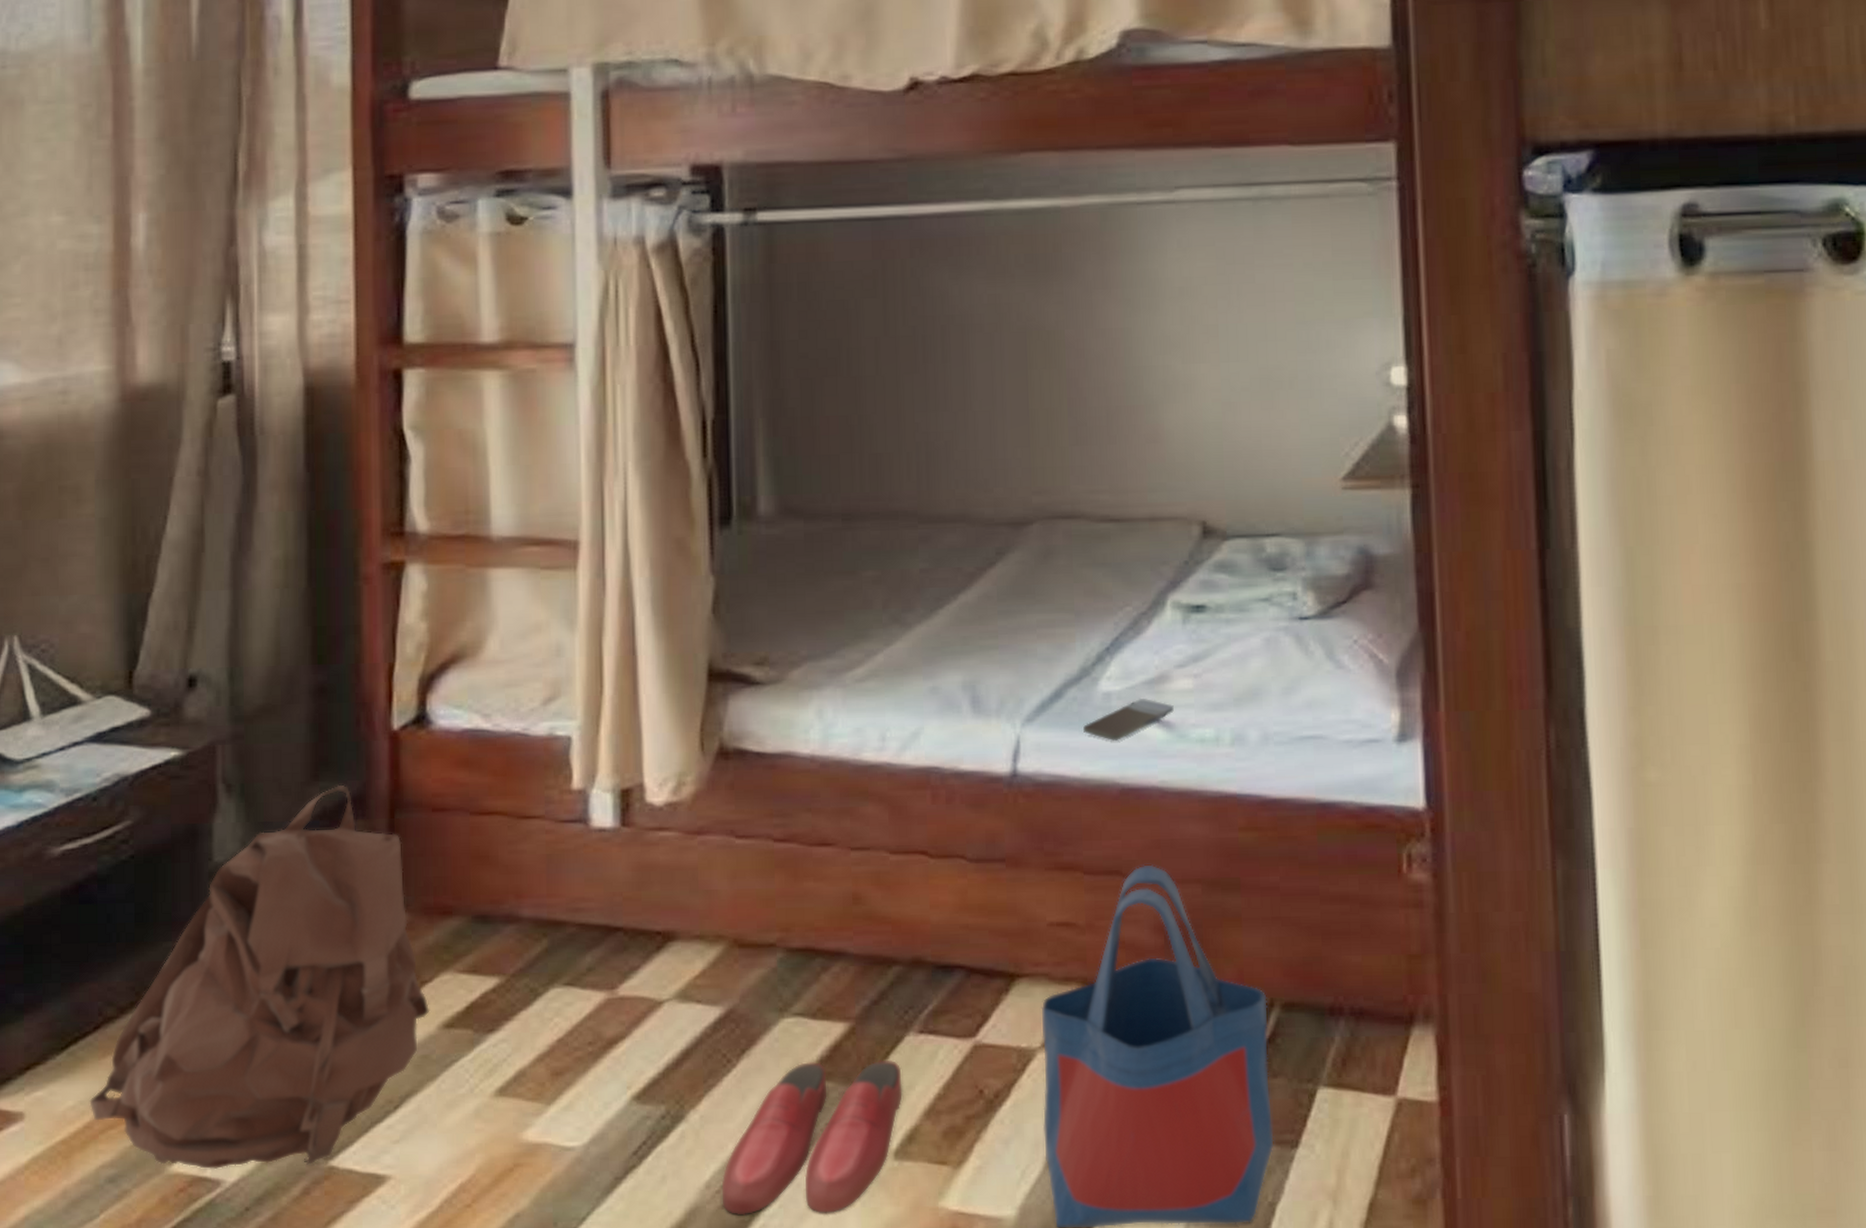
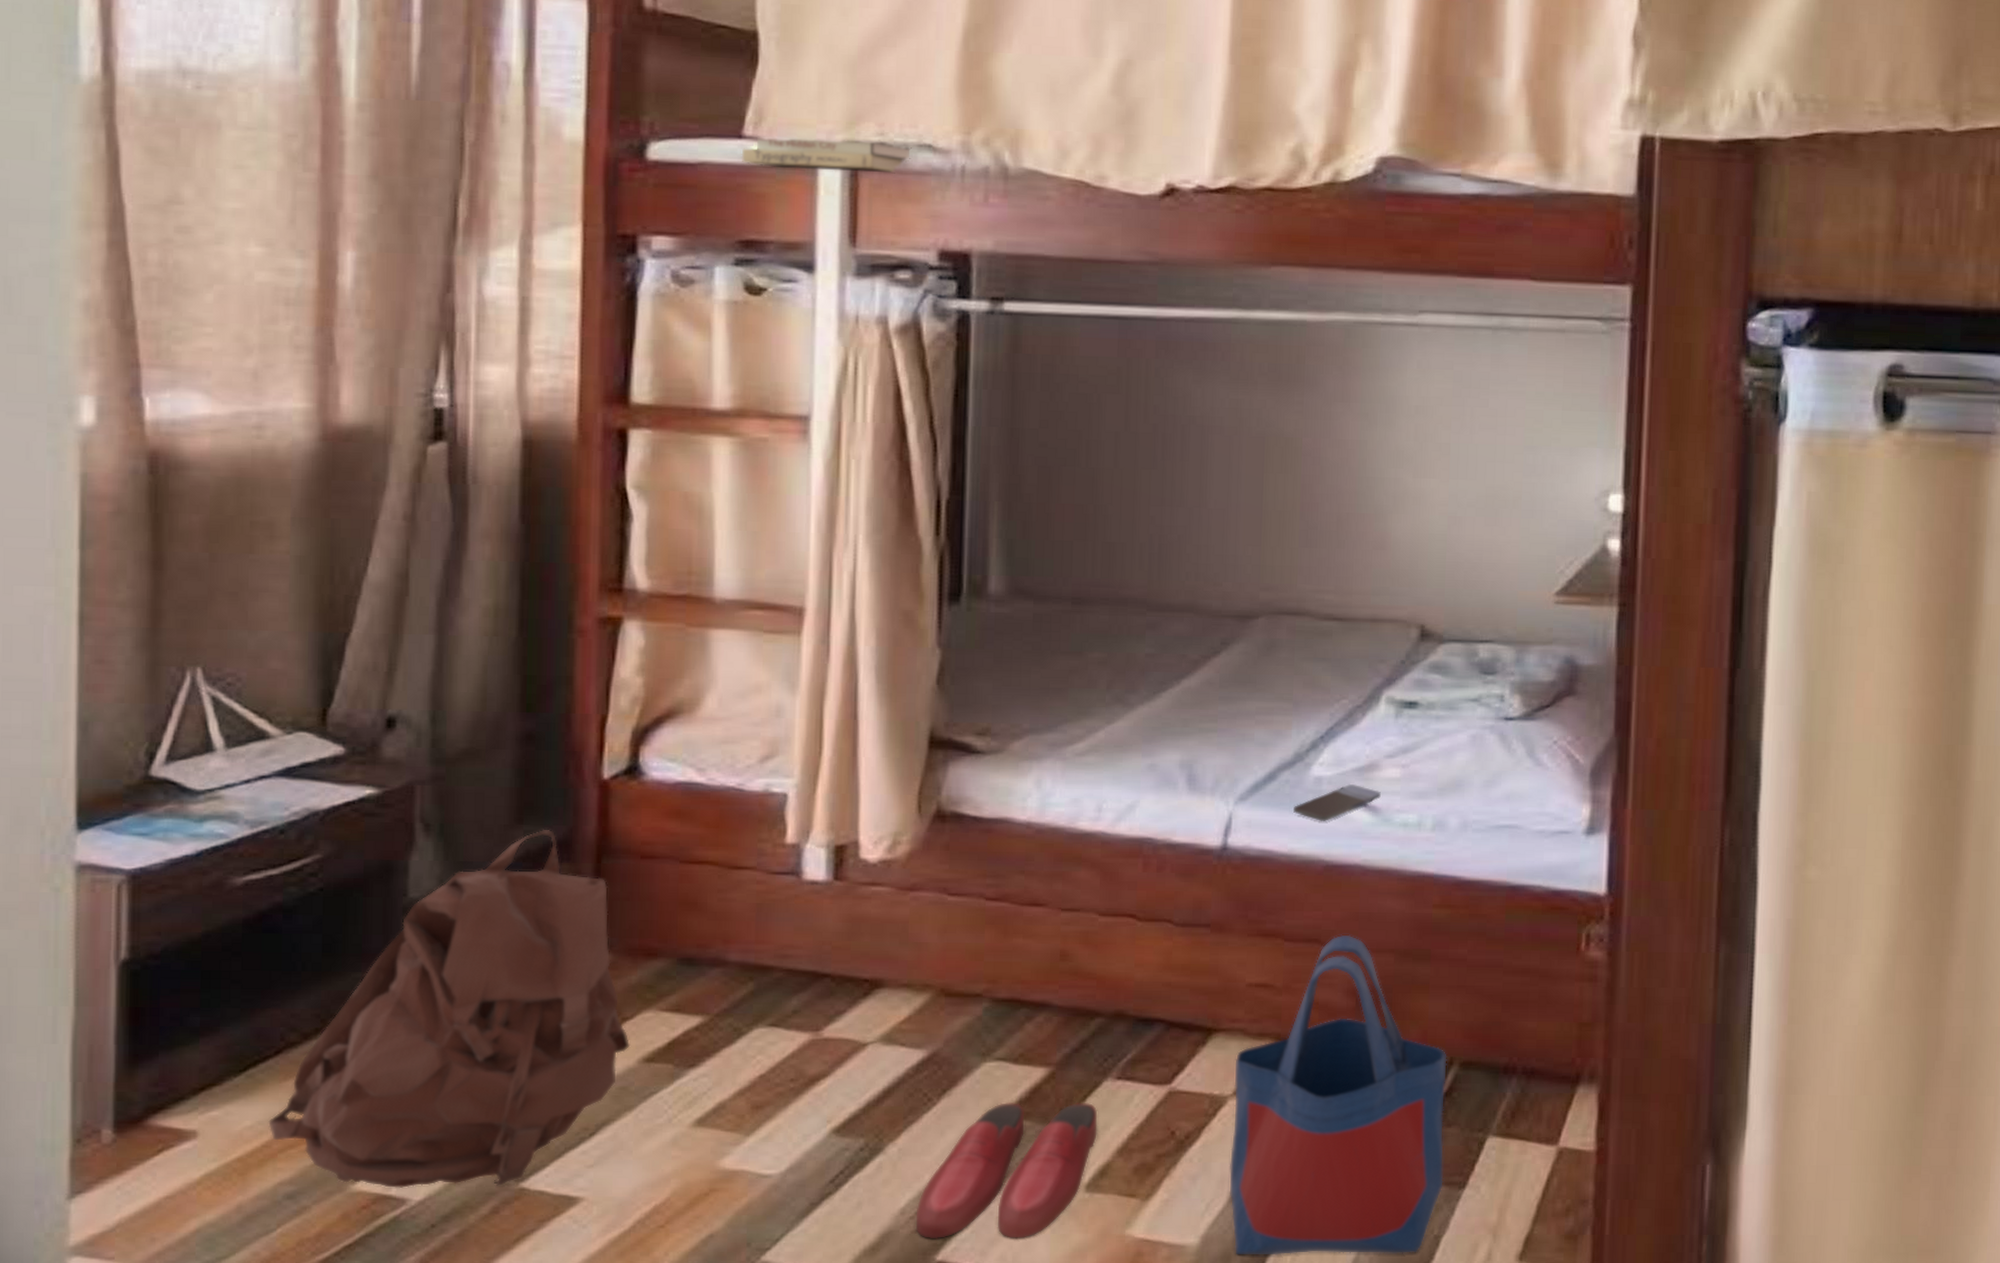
books: none [497,61,660,96] -> present [741,138,913,174]

